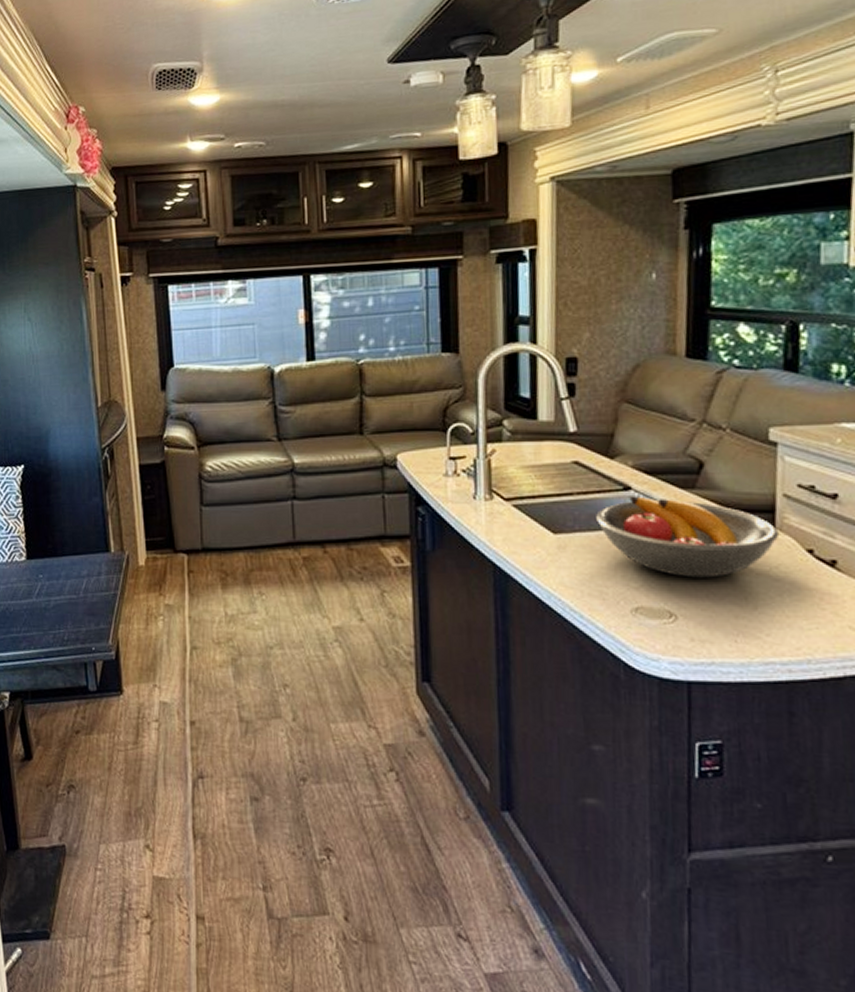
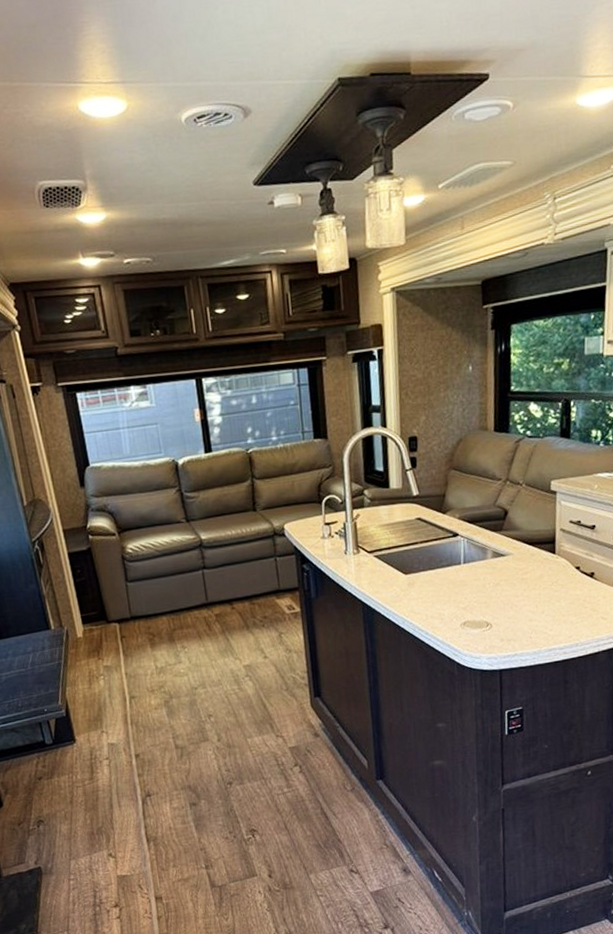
fruit bowl: present [596,496,780,578] -> none [434,540,558,596]

